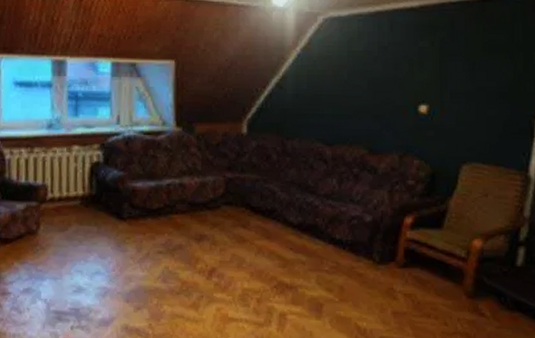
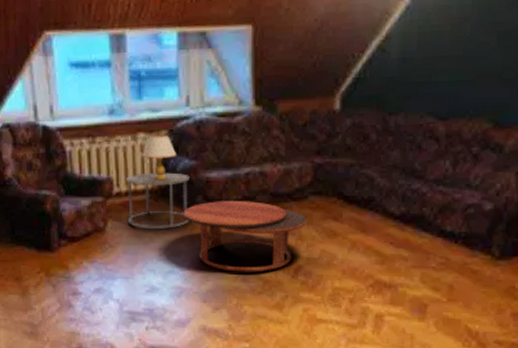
side table: none [60,181,118,233] -> present [126,172,190,229]
table lamp: none [76,147,107,188] -> present [143,134,177,180]
coffee table: none [110,208,220,274] -> present [183,201,307,272]

